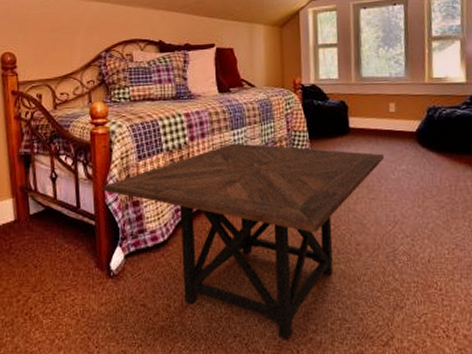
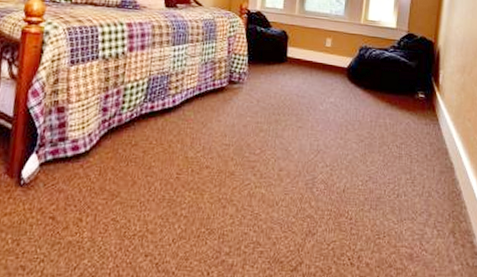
side table: present [103,143,385,341] -> none [27,58,316,262]

